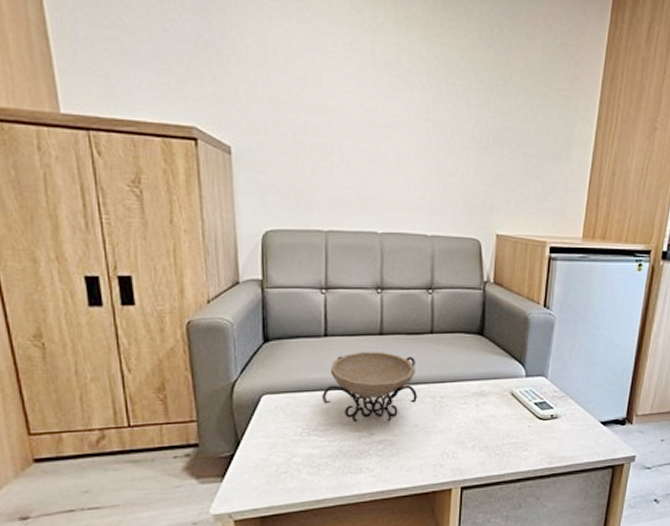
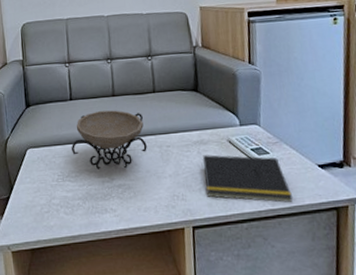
notepad: none [478,408,572,461] -> present [201,154,294,203]

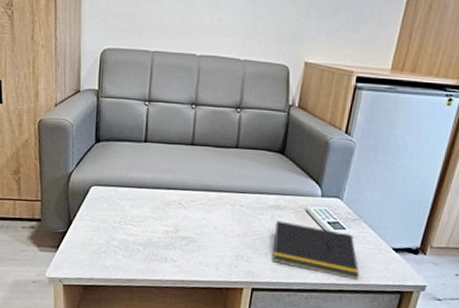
decorative bowl: present [71,110,147,170] -> none [138,158,220,222]

